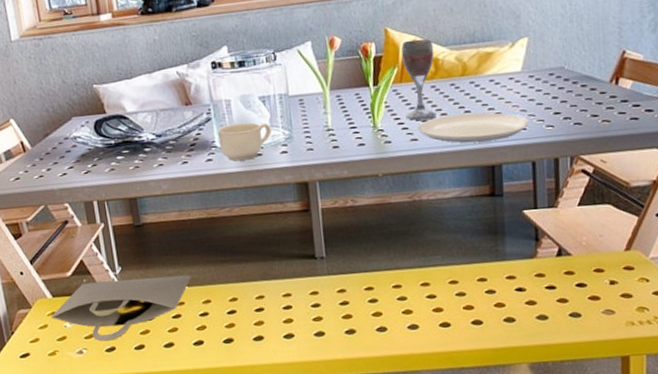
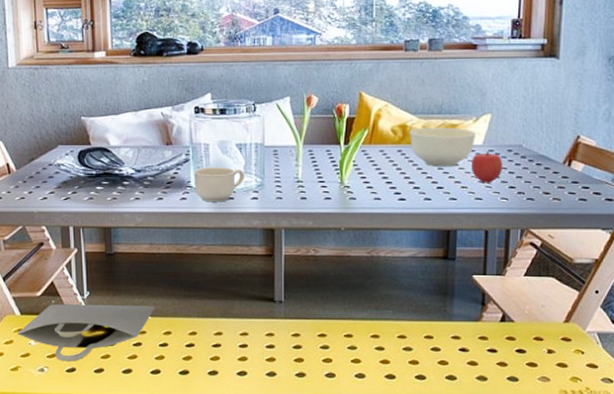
cup: present [401,38,436,121] -> none [372,105,403,182]
plate: present [418,112,530,143] -> none [382,179,486,207]
bowl: none [441,55,513,100] -> present [409,127,475,167]
fruit: none [511,77,546,112] -> present [472,151,503,183]

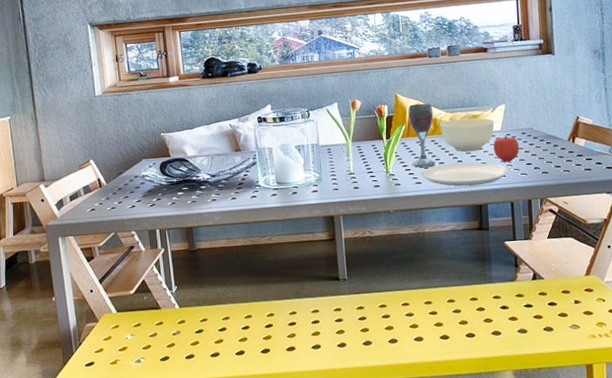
tote bag: present [17,304,156,362] -> none [115,293,236,352]
teacup: present [194,167,244,202] -> none [261,166,305,198]
cup: none [372,105,403,182] -> present [407,103,436,168]
plate: none [382,179,486,207] -> present [421,162,508,186]

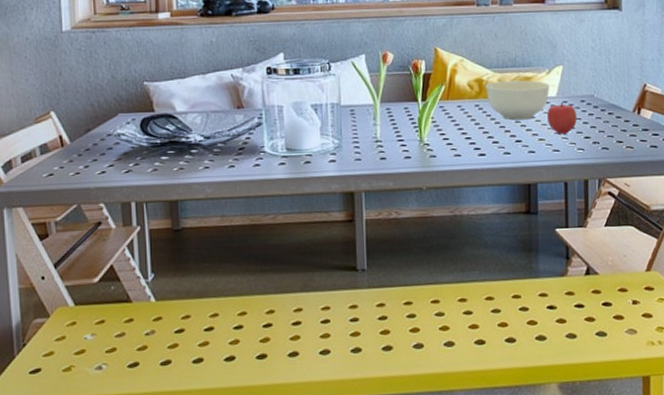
cup: present [407,103,436,168] -> none [448,60,479,137]
plate: present [421,162,508,186] -> none [462,132,563,161]

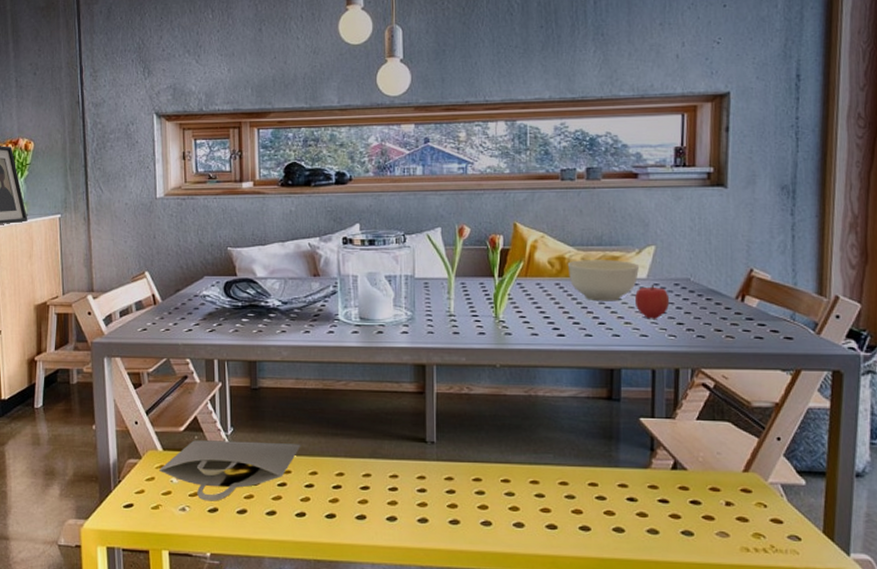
tote bag: none [71,284,229,356] -> present [159,440,301,501]

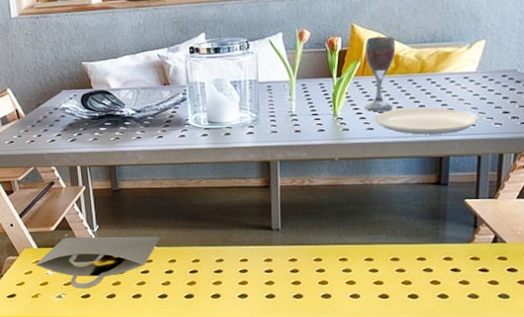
cup: none [528,236,561,316] -> present [364,36,396,112]
plate: none [539,314,652,344] -> present [375,107,480,135]
bowl: present [567,260,639,302] -> none [401,55,469,96]
fruit: present [635,285,670,319] -> none [465,77,497,110]

